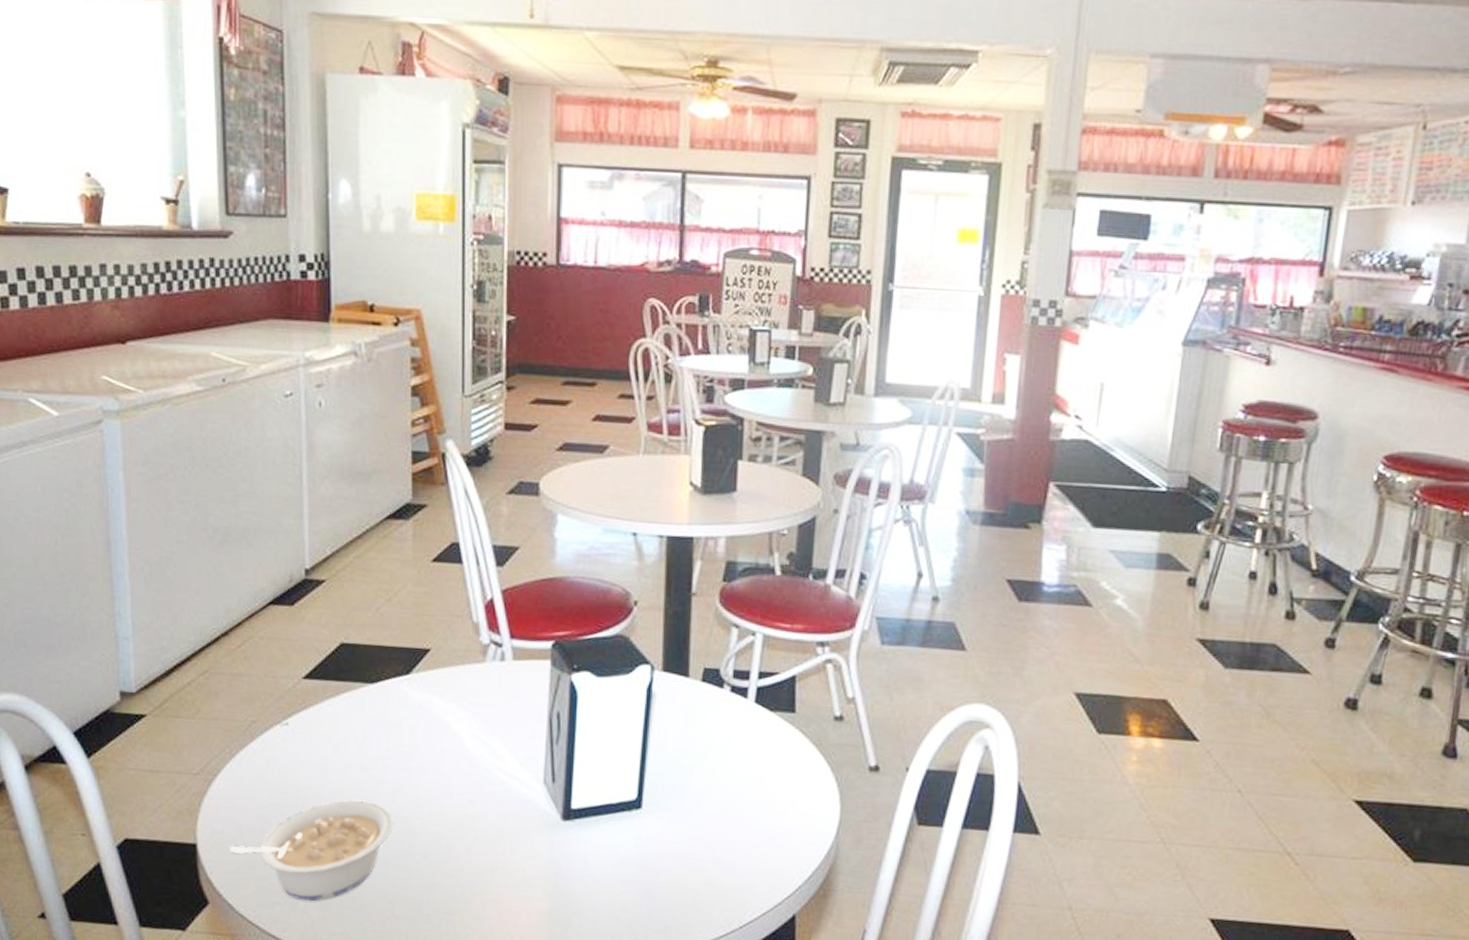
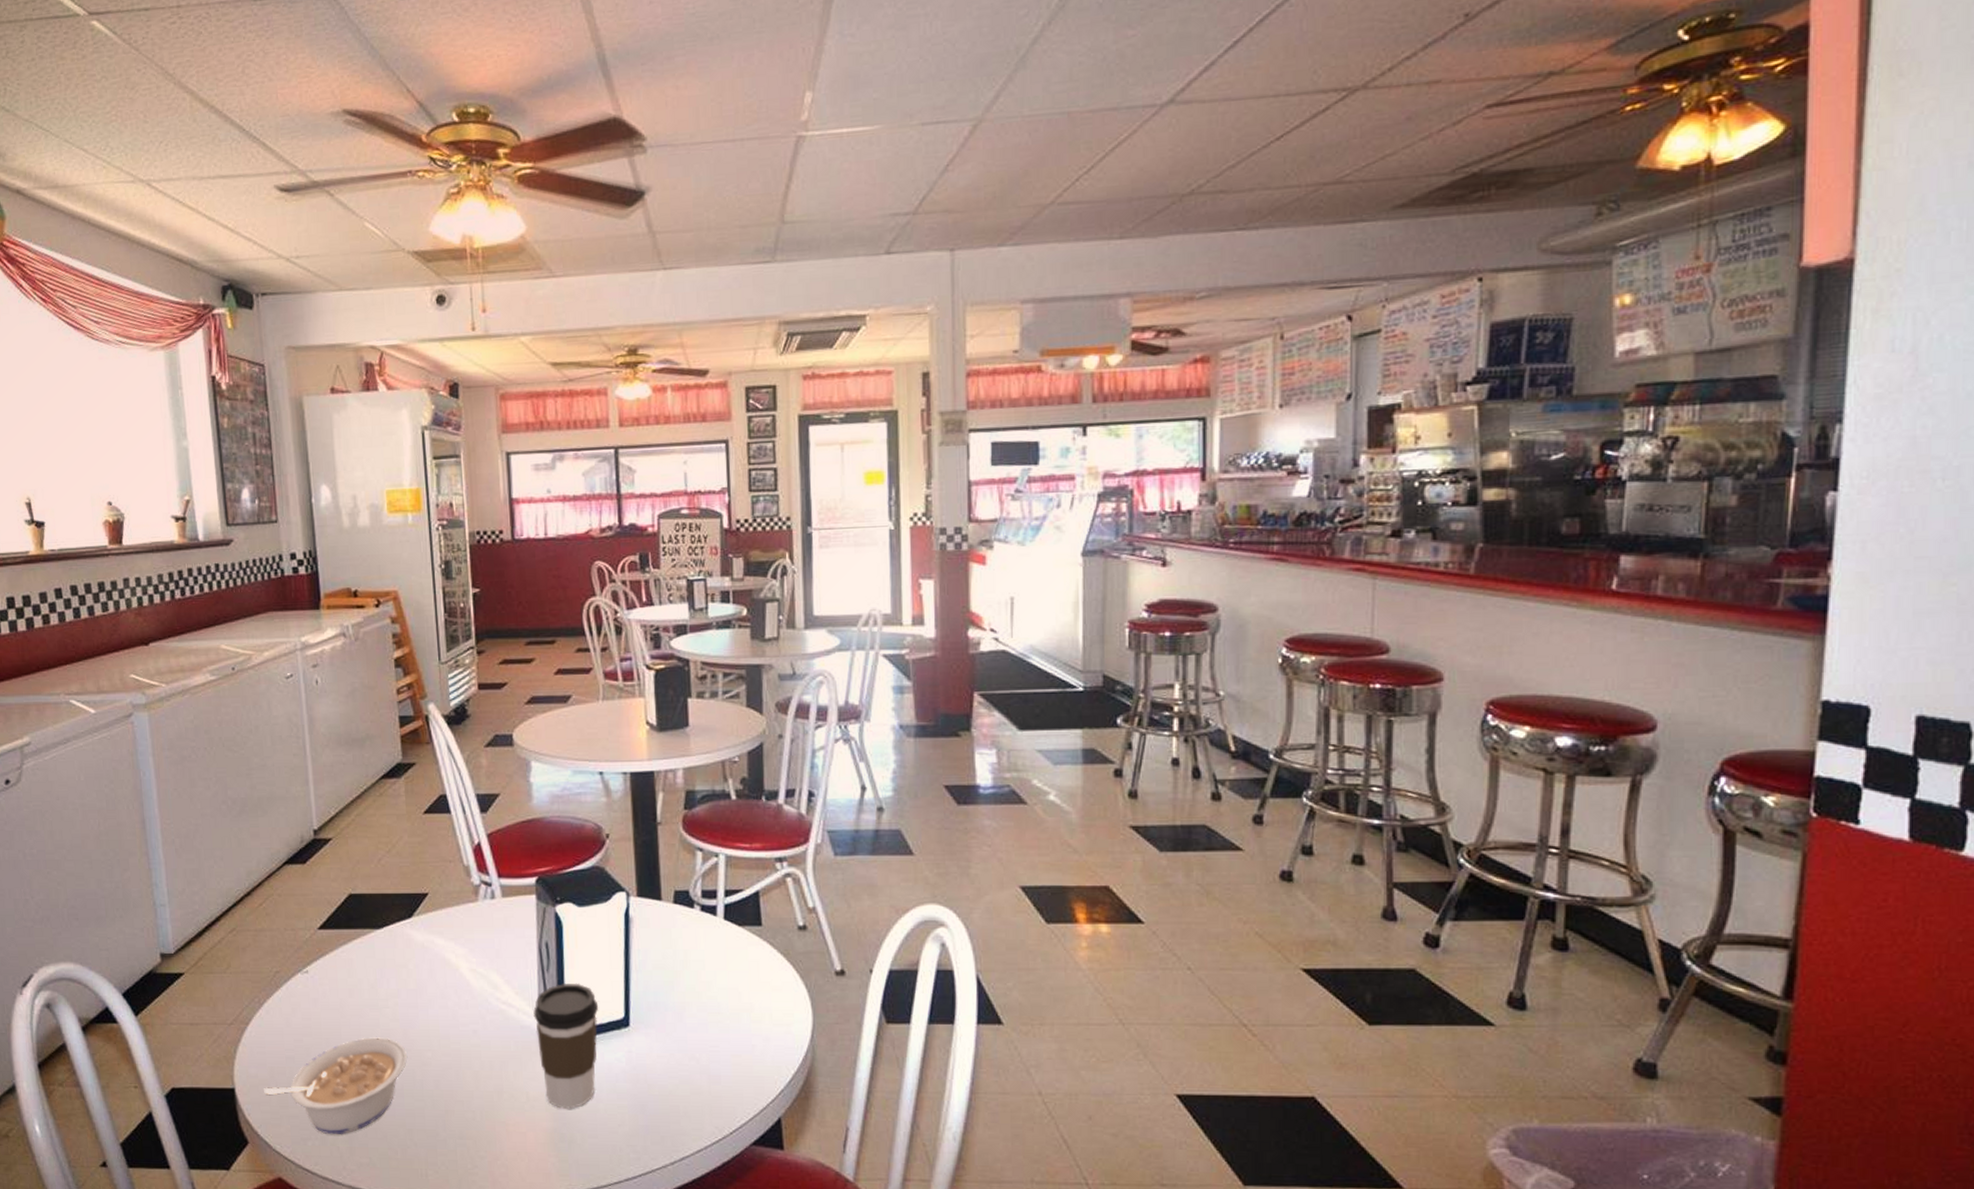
coffee cup: none [537,758,610,891] -> present [533,982,599,1109]

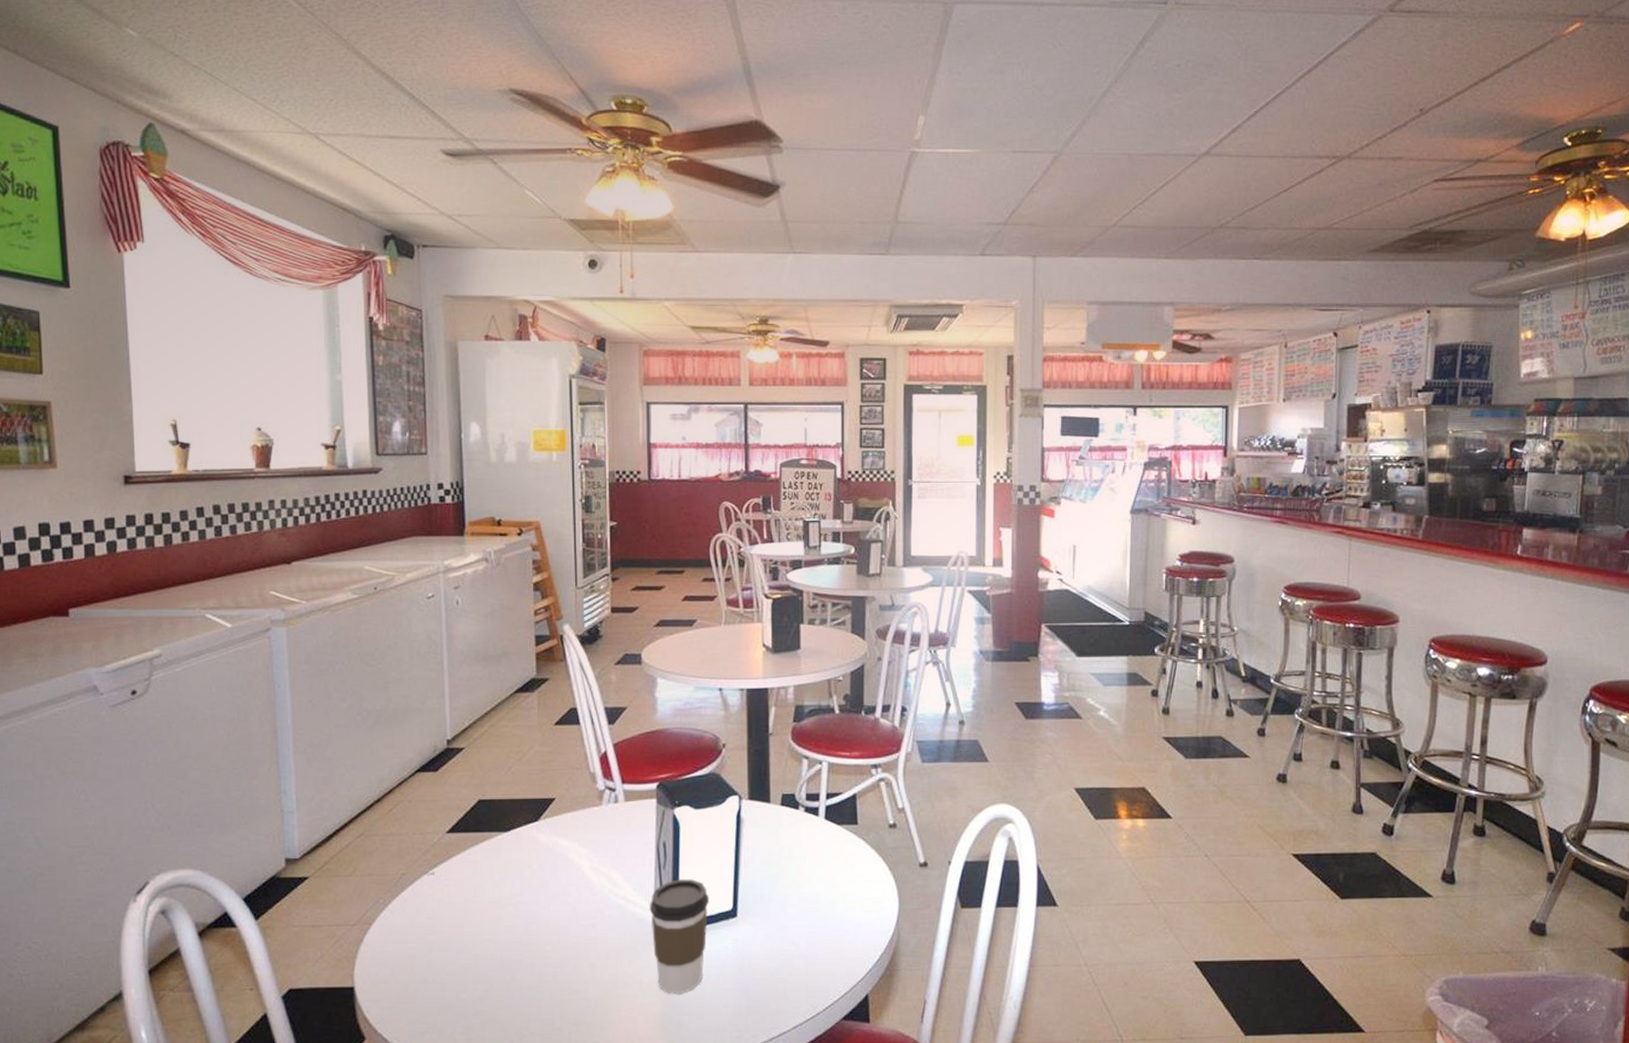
legume: present [264,1037,408,1135] -> none [384,933,528,1028]

